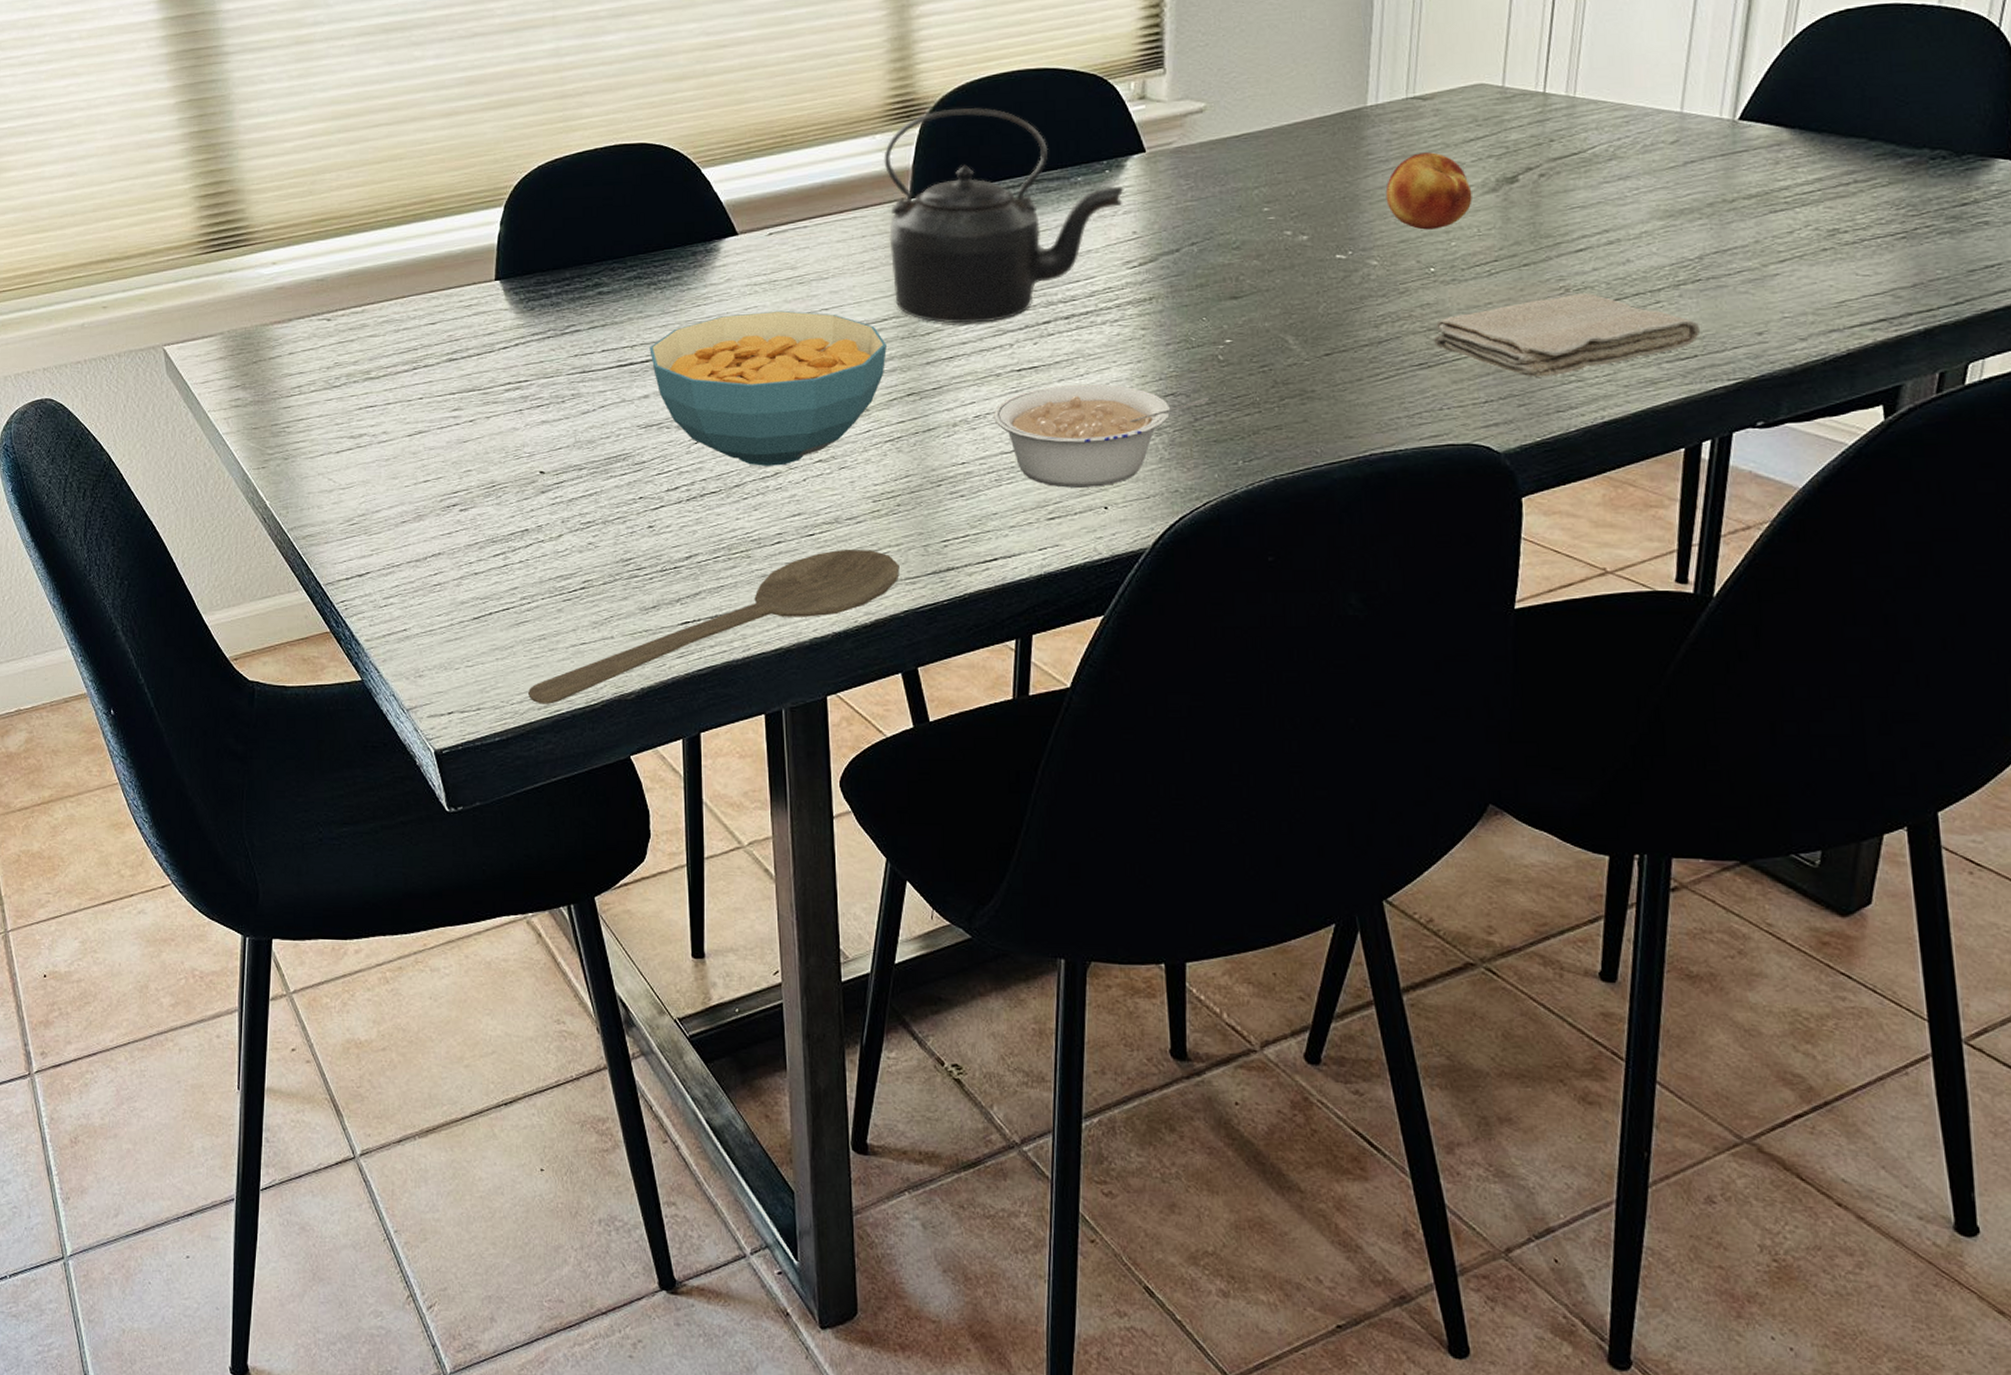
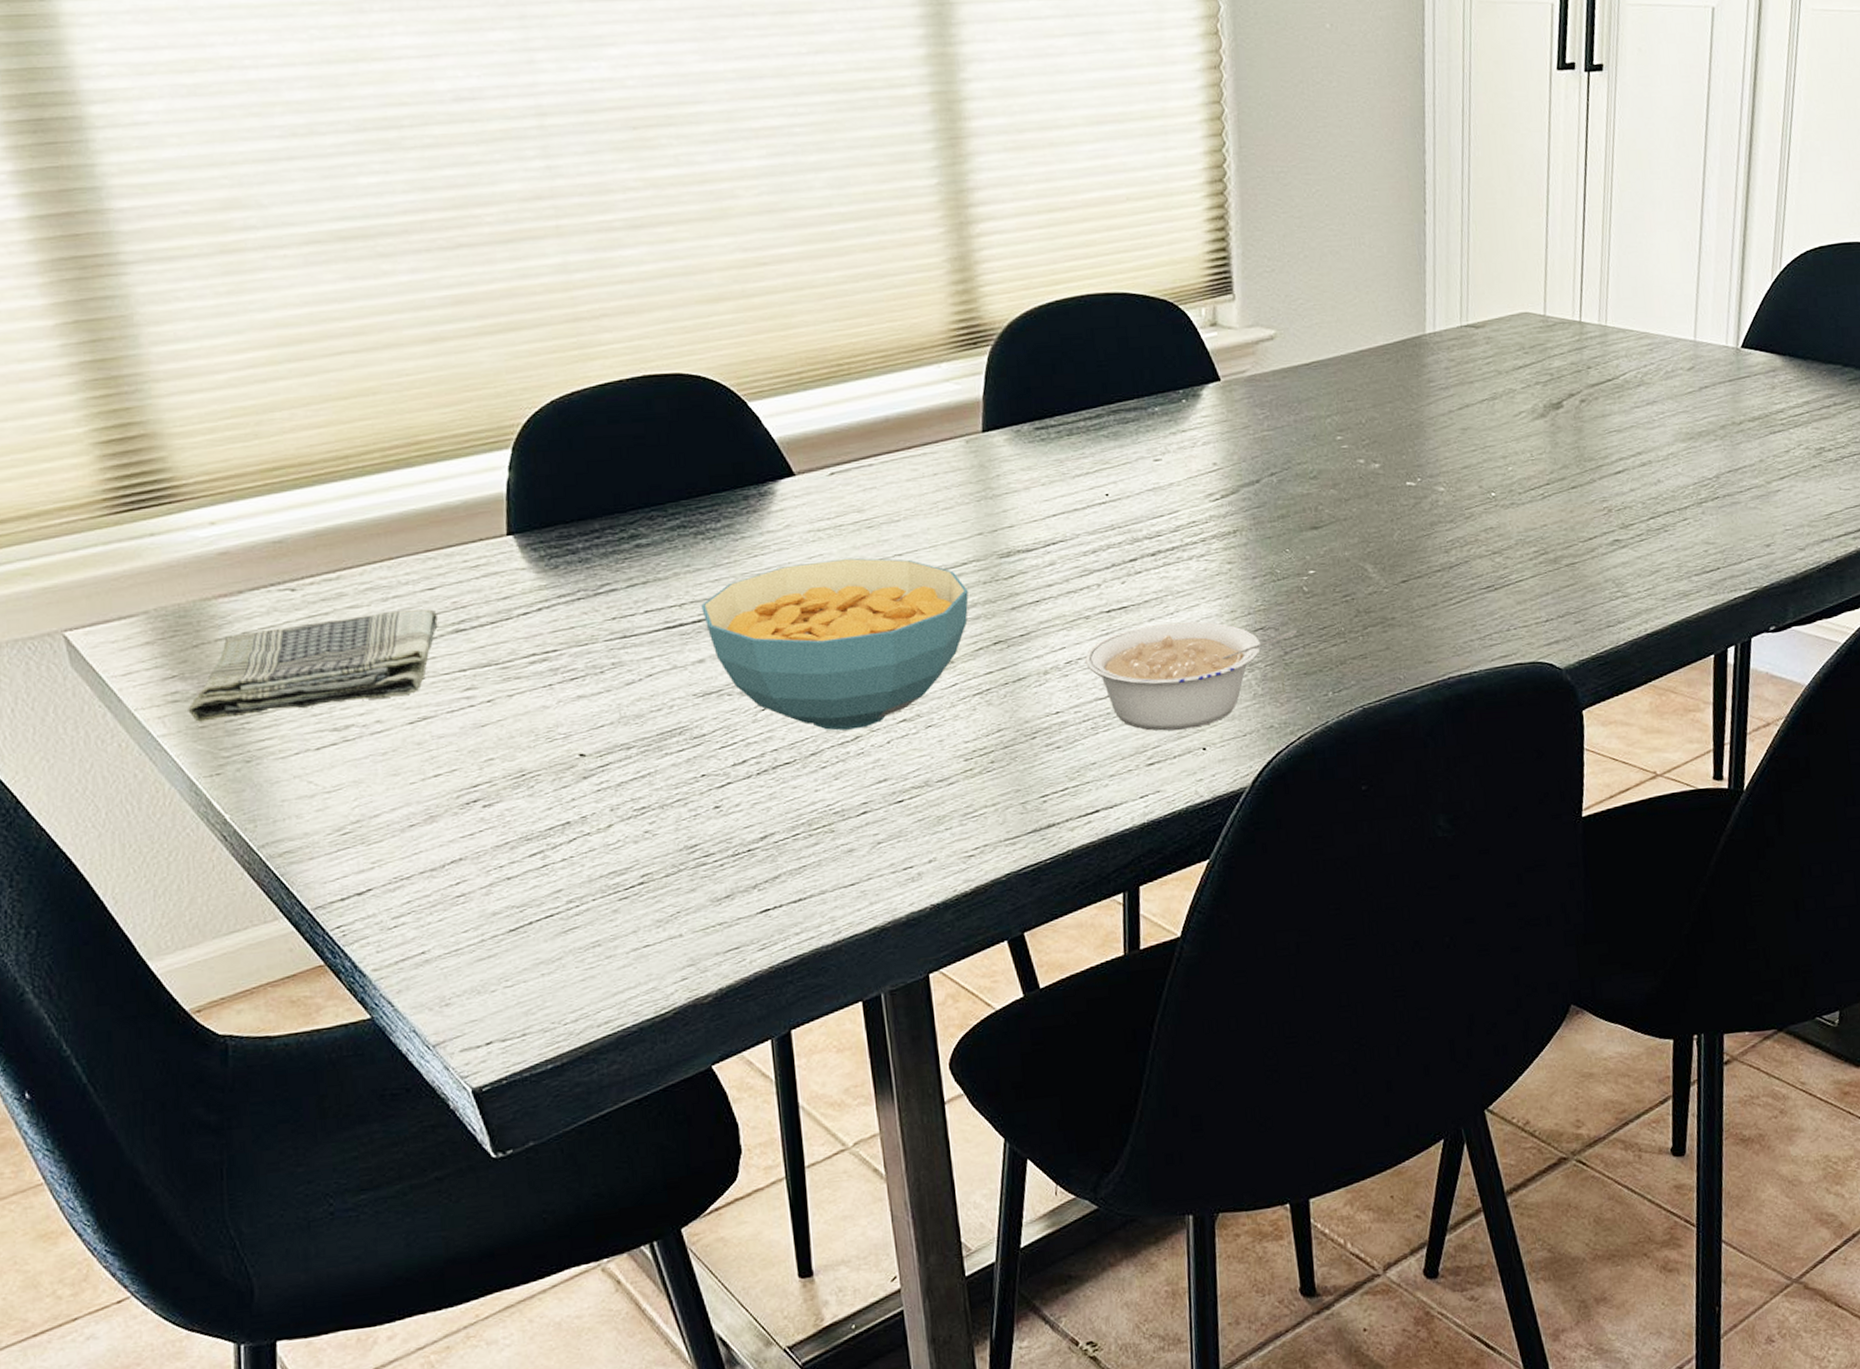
dish towel: none [246,340,436,424] -> present [188,609,438,722]
wooden spoon: present [527,549,900,704] -> none [583,812,998,1021]
kettle: present [884,108,1124,324] -> none [951,334,1202,565]
fruit: present [1385,152,1472,230] -> none [1447,379,1524,456]
washcloth: present [1434,293,1701,377] -> none [1498,513,1721,595]

